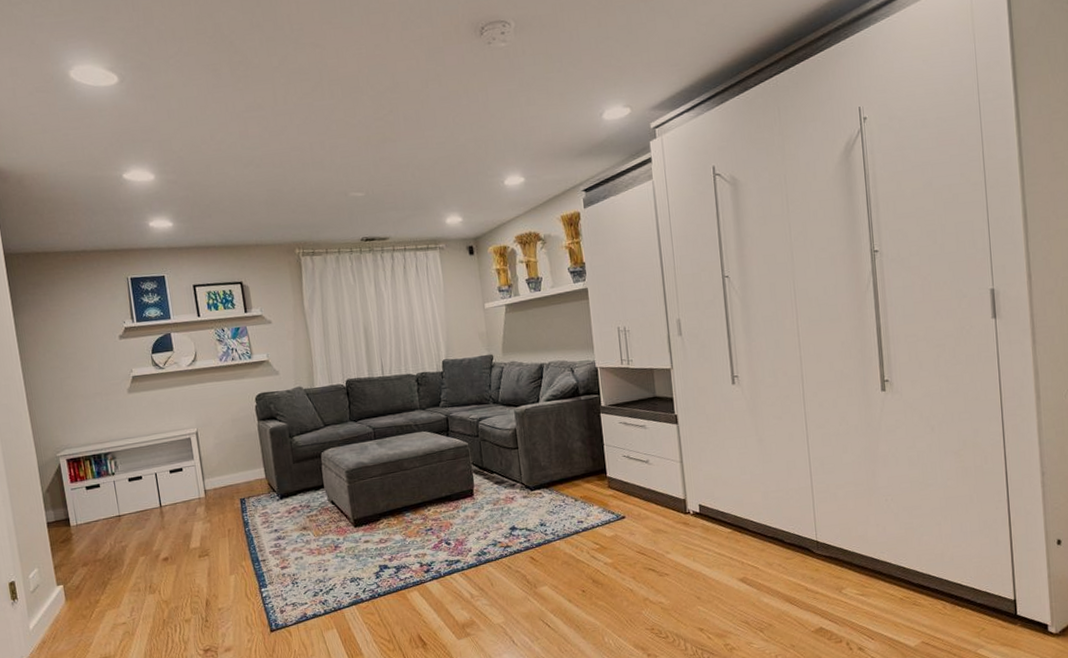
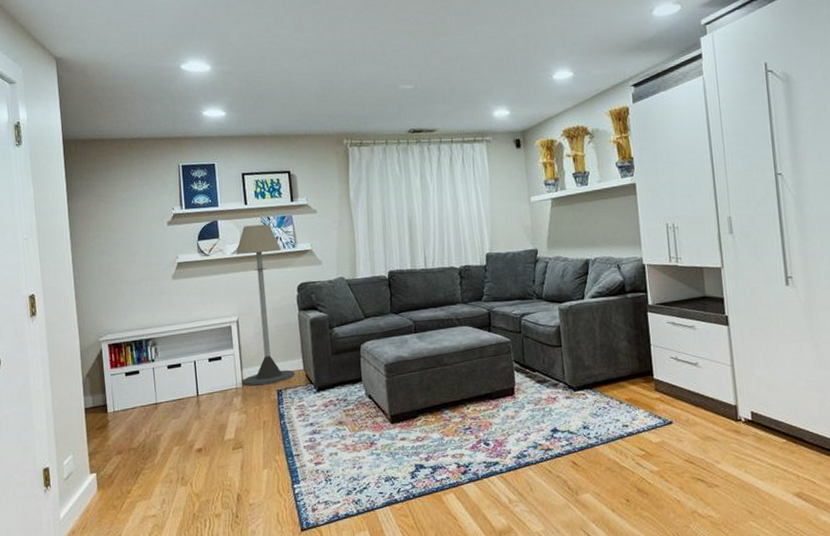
floor lamp: none [191,335,257,496] -> present [235,224,295,386]

